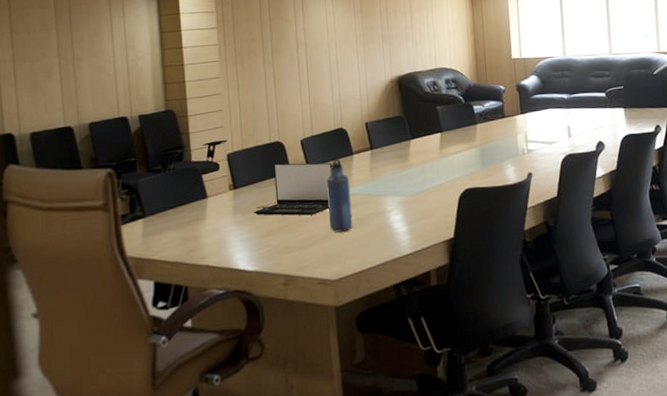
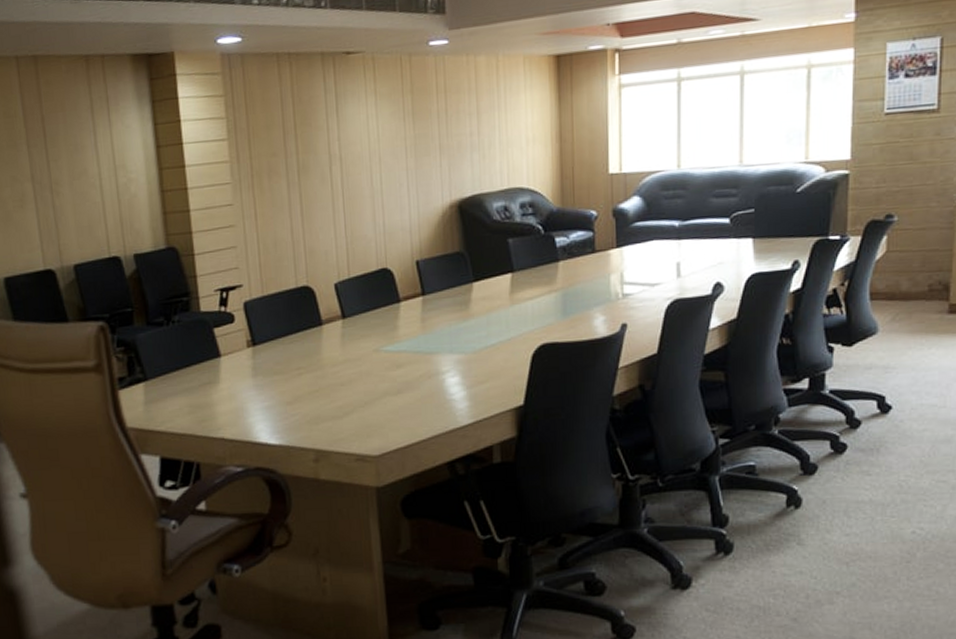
laptop: present [254,162,332,216] -> none [277,312,374,378]
water bottle: present [327,158,353,233] -> none [367,306,399,399]

